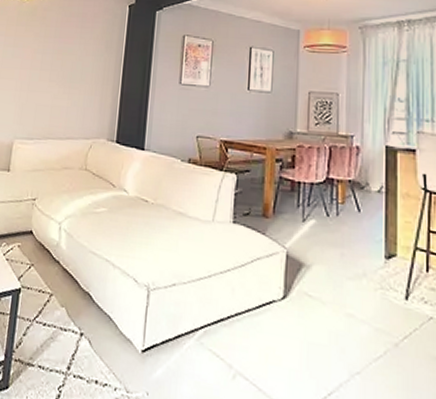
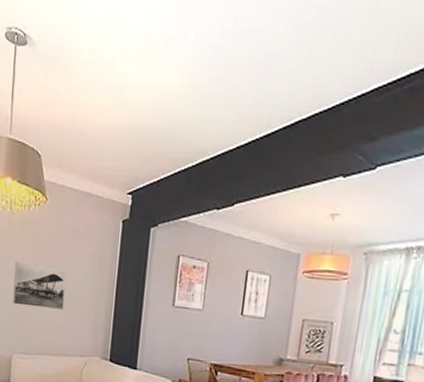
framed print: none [17,47,74,92] -> present [13,261,67,310]

